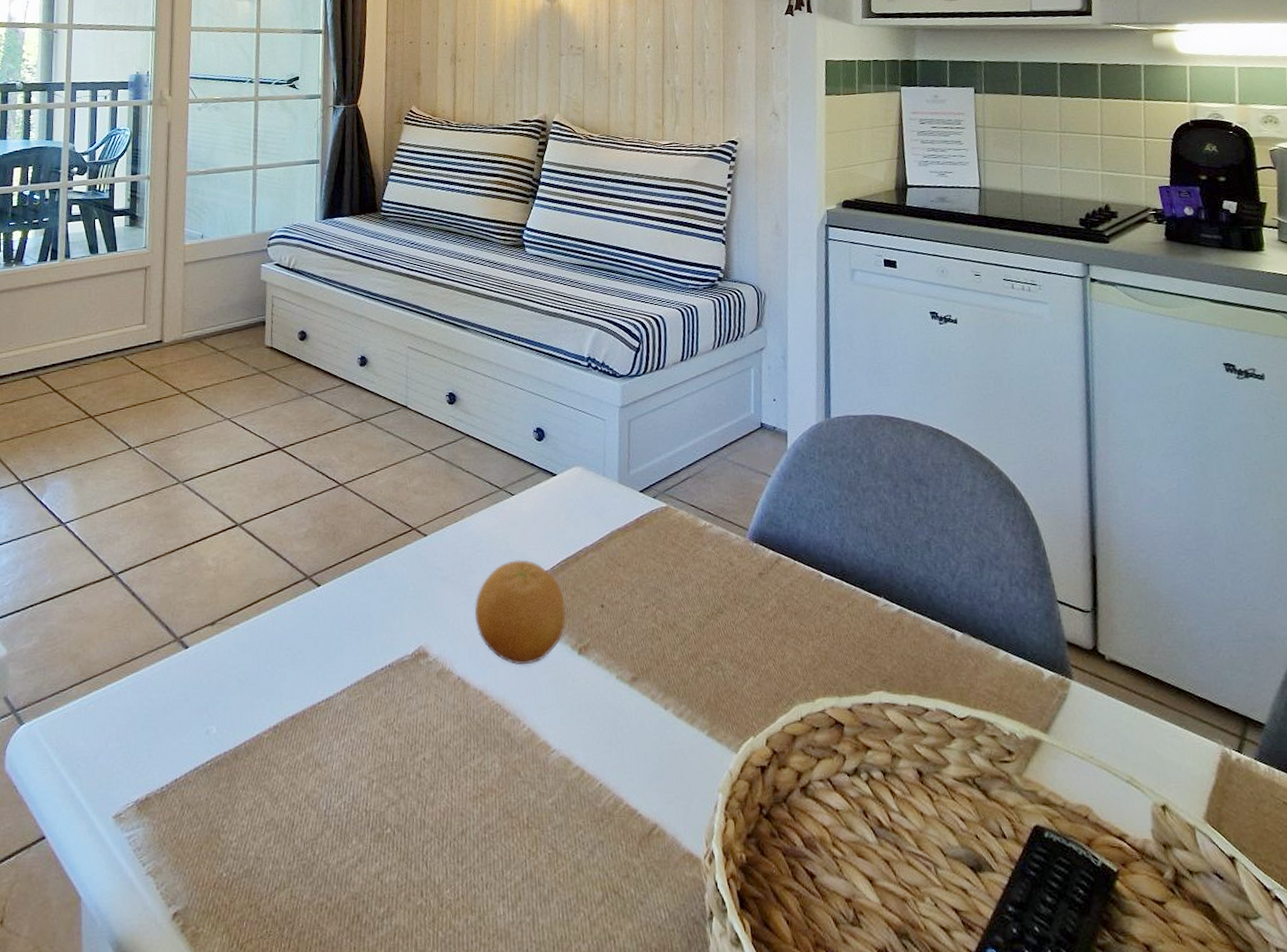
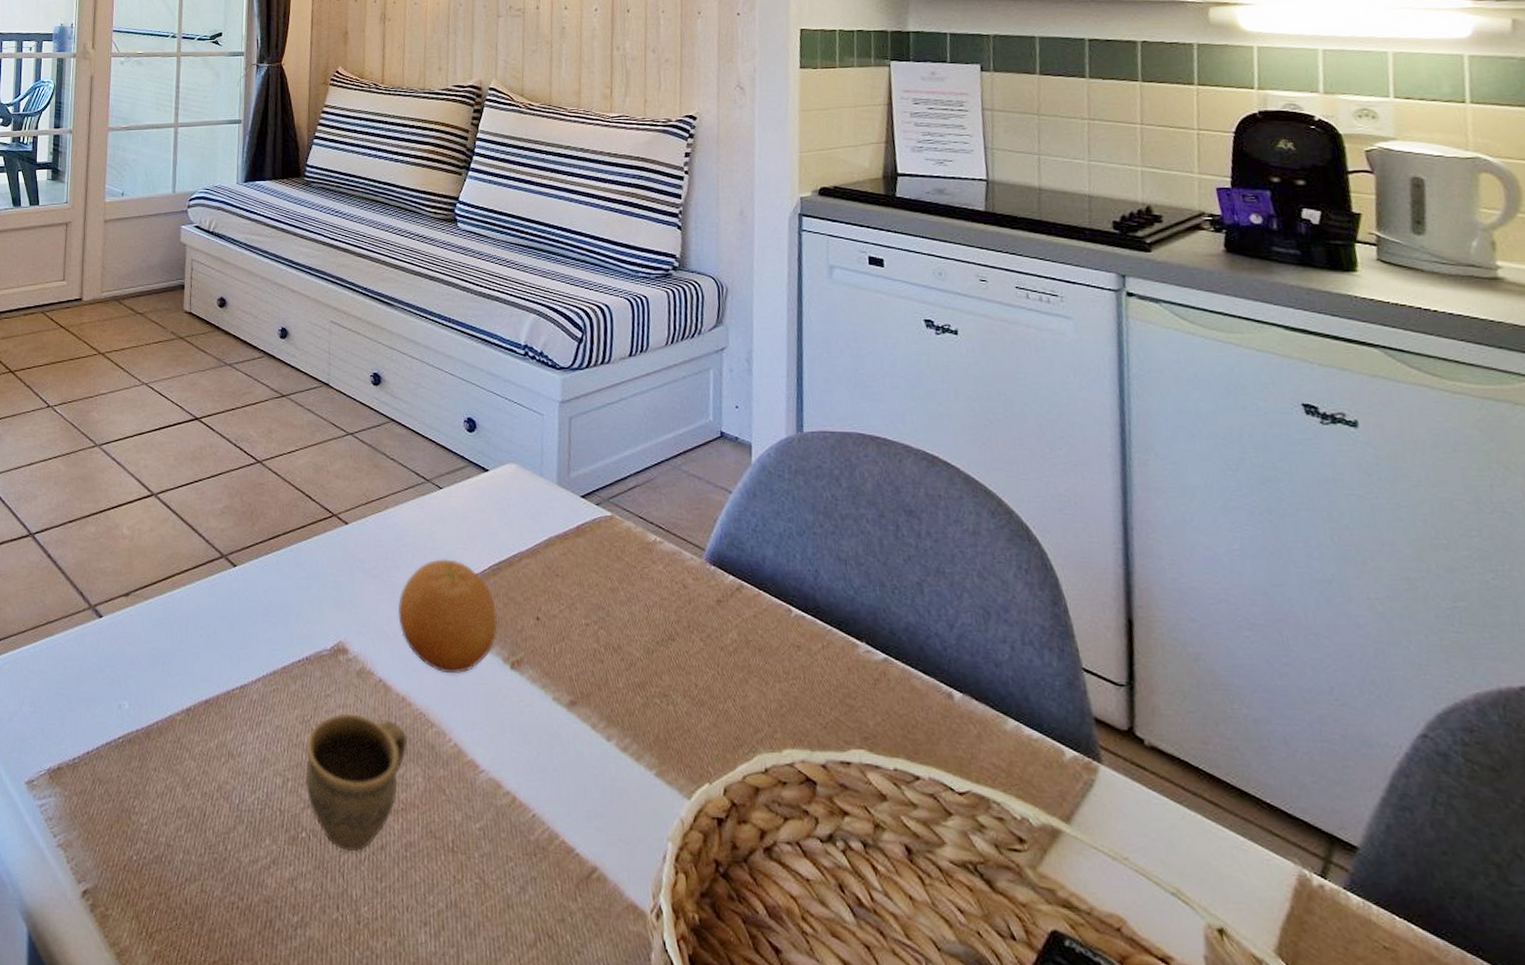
cup: none [390,712,485,840] -> present [305,713,407,852]

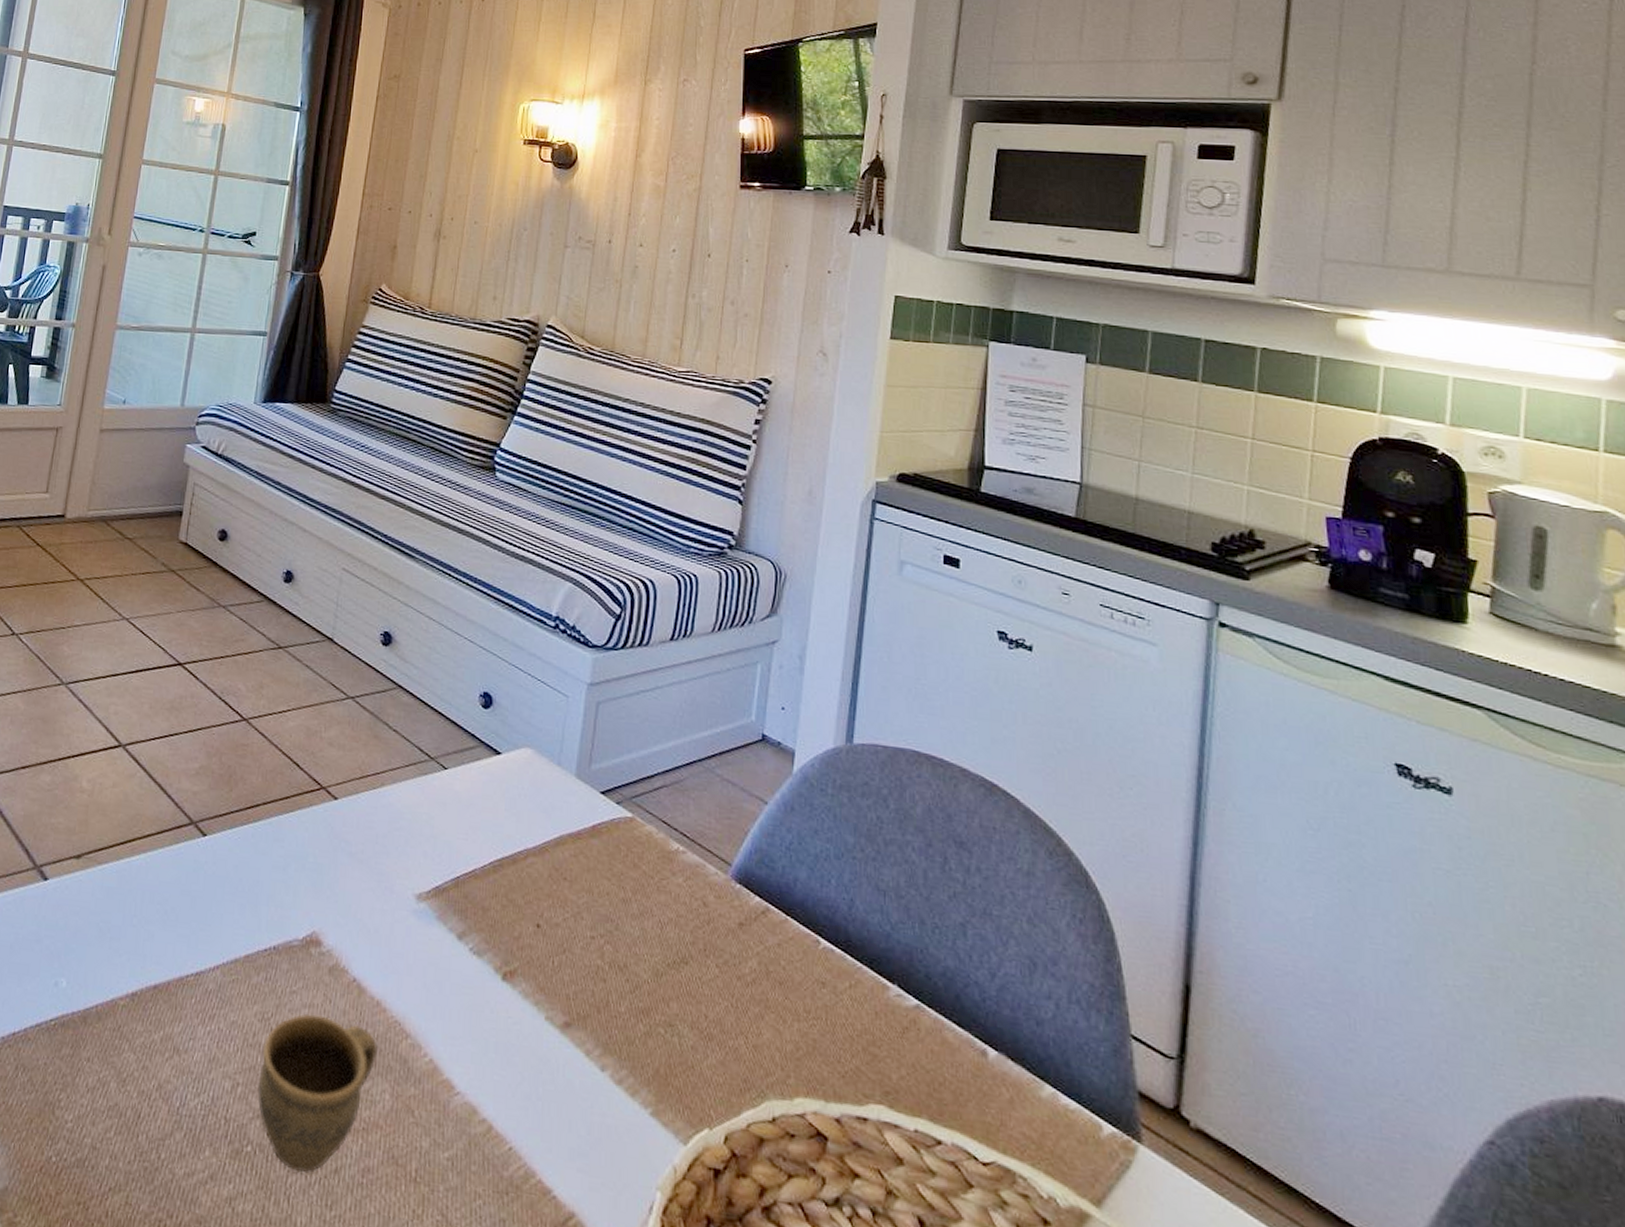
fruit: present [398,559,497,674] -> none [382,848,493,980]

